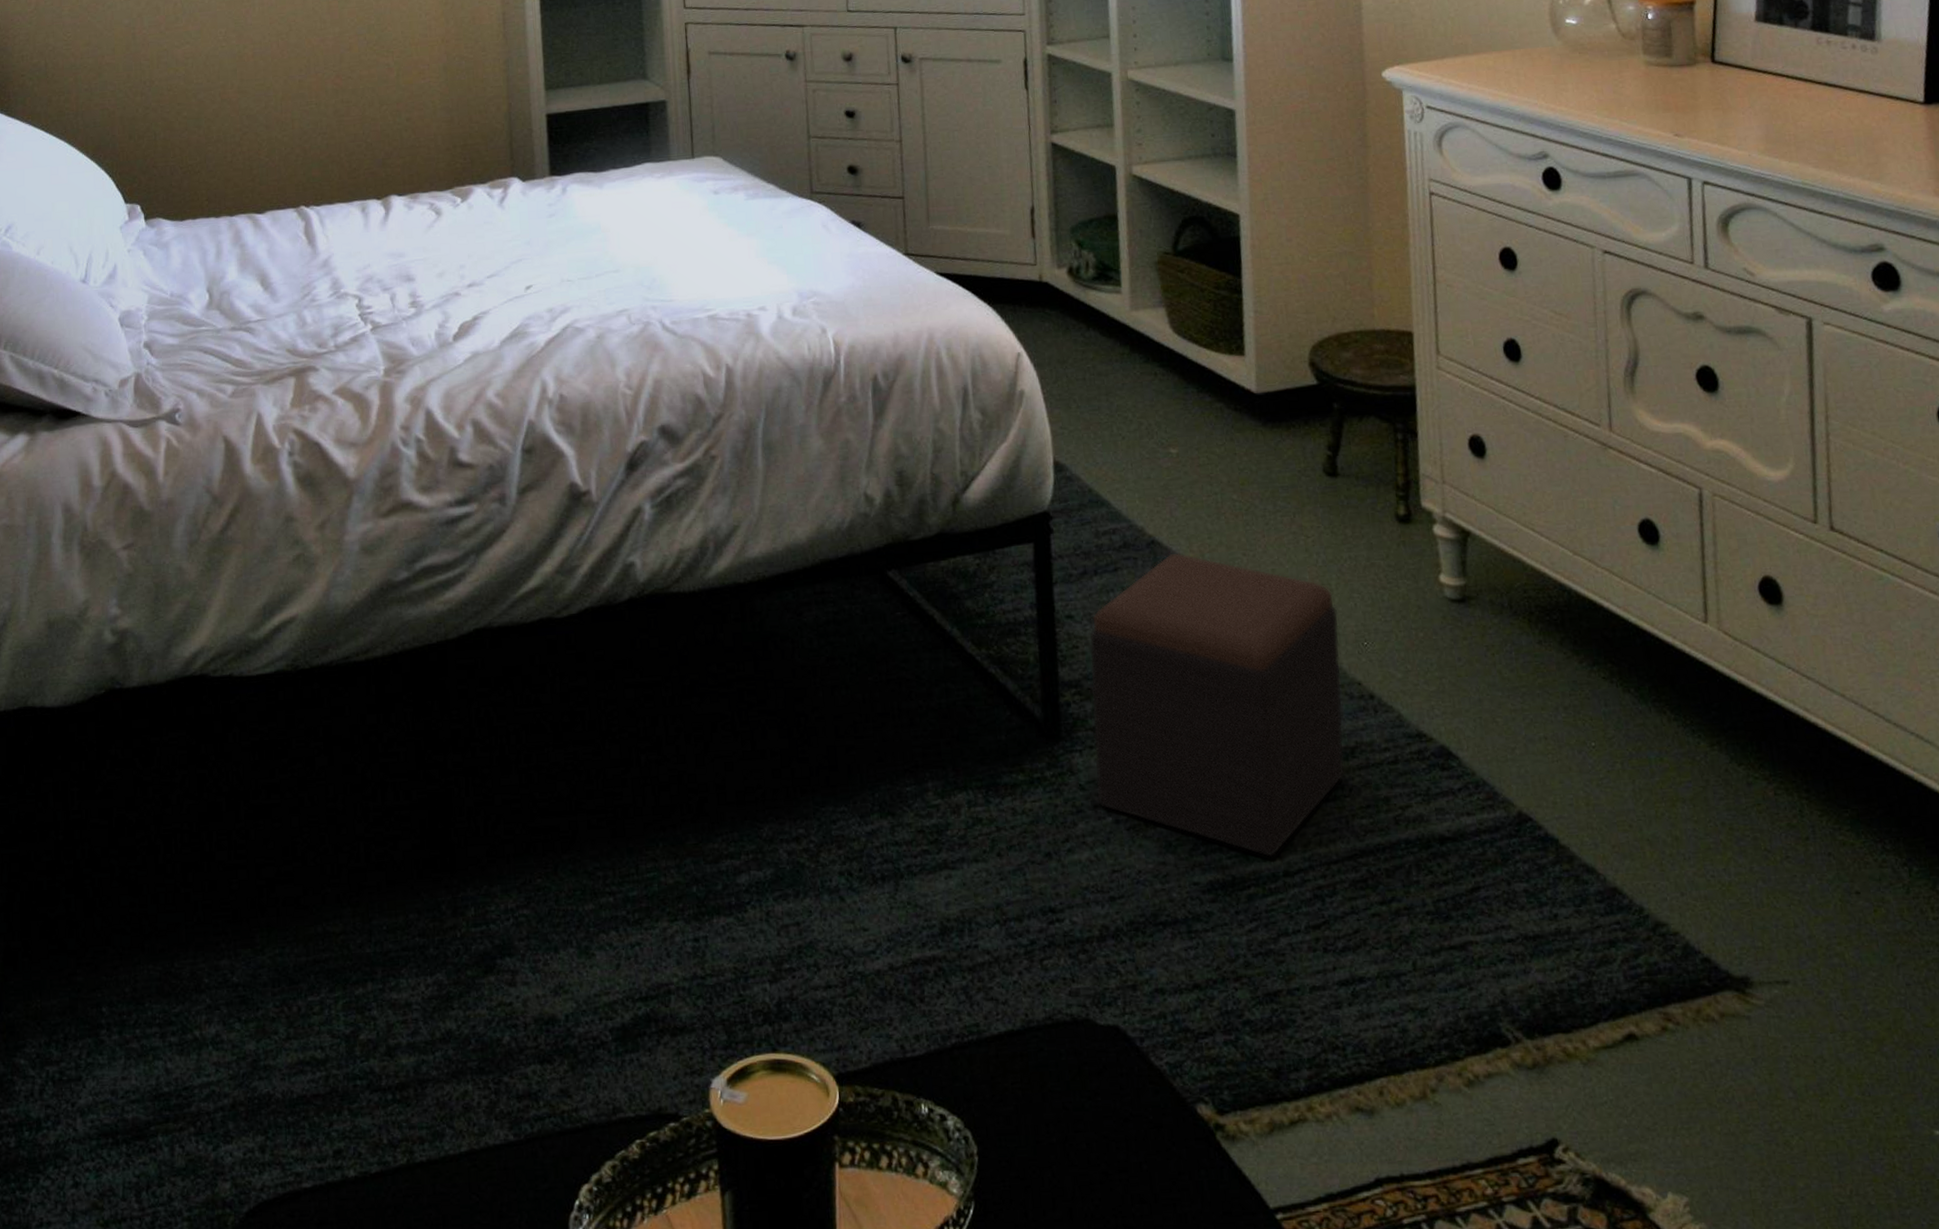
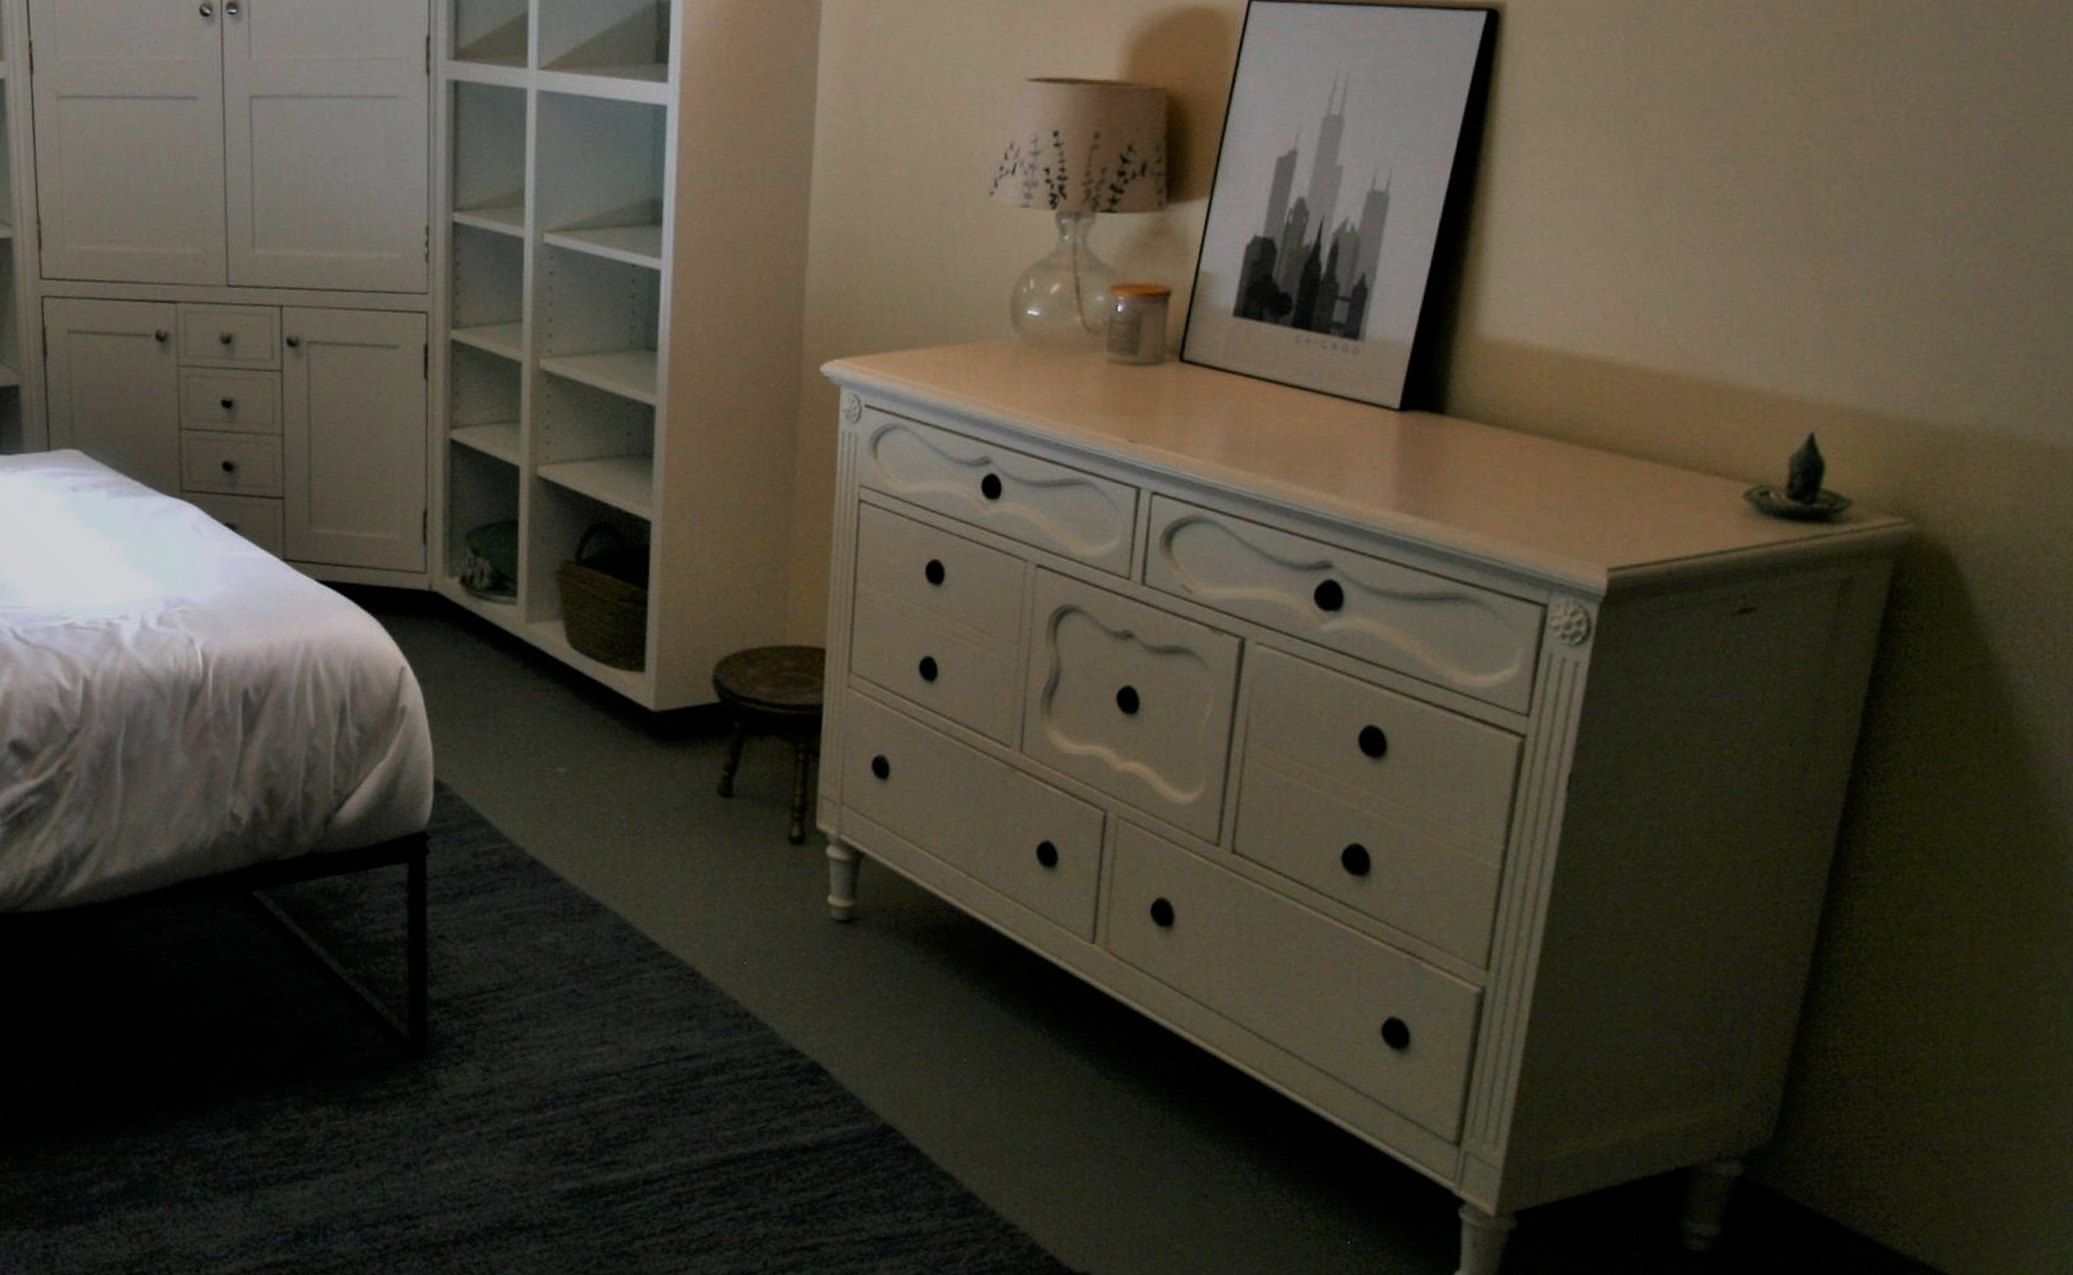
footstool: present [1088,552,1345,857] -> none [459,873,721,1167]

